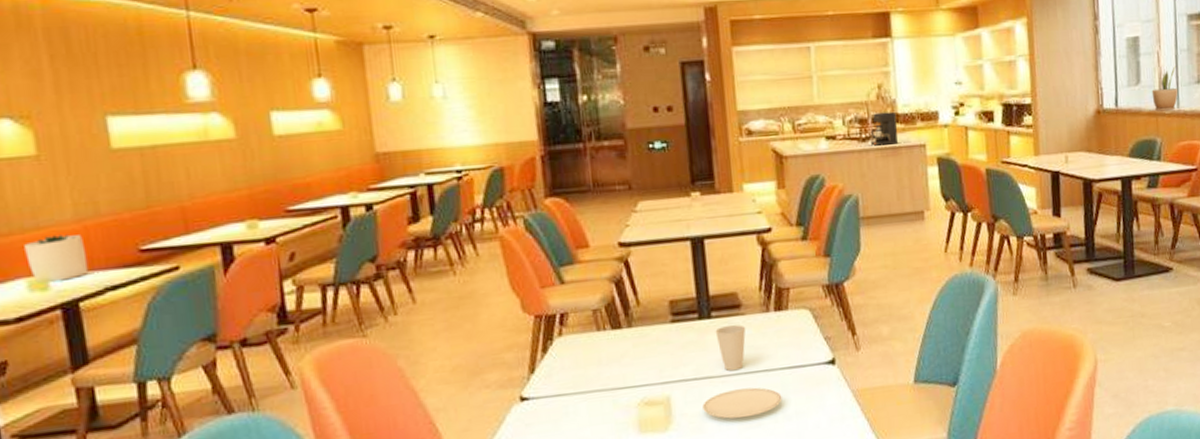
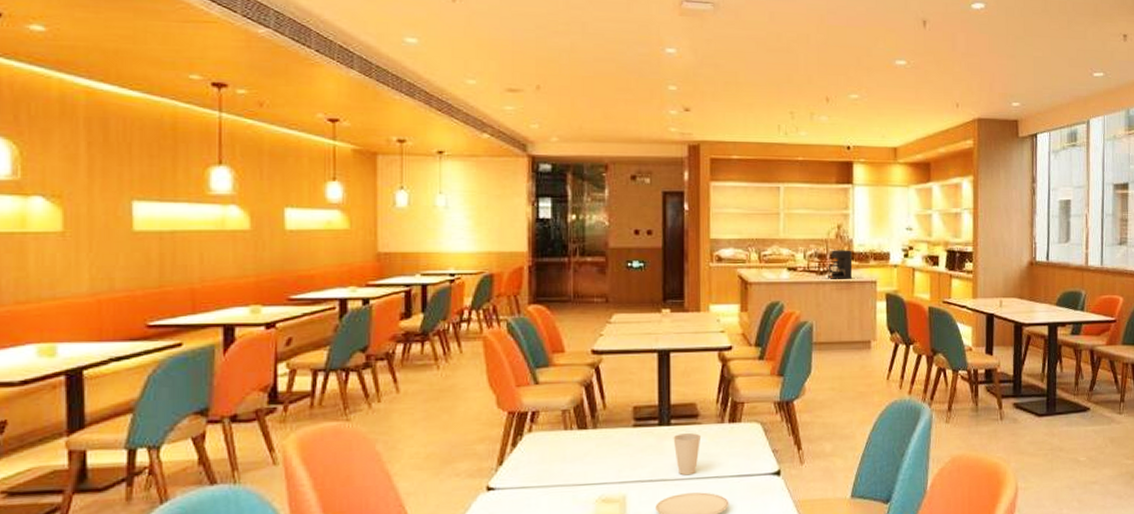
planter: present [24,234,89,285] -> none [39,306,97,351]
potted plant: present [1151,66,1178,112] -> none [1079,228,1102,267]

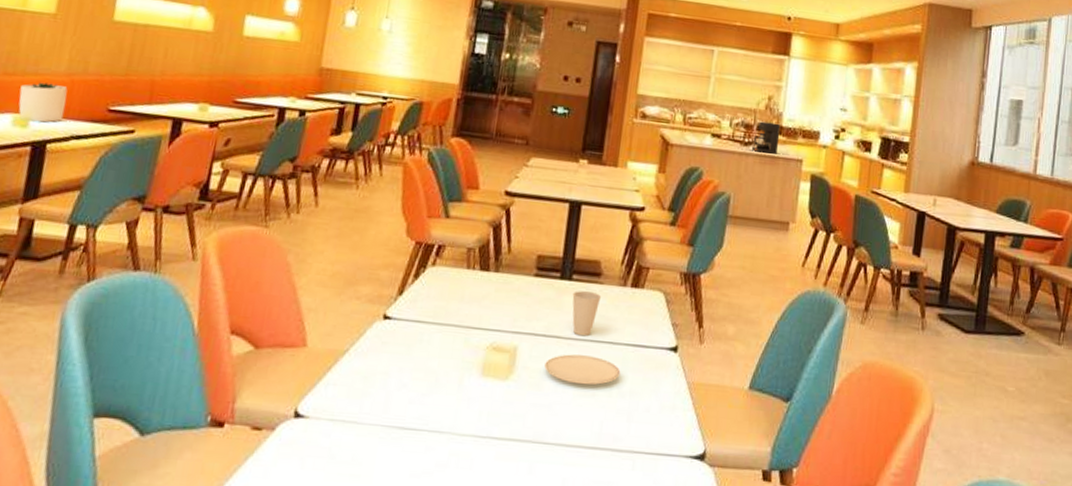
planter: none [39,306,97,351] -> present [18,82,68,123]

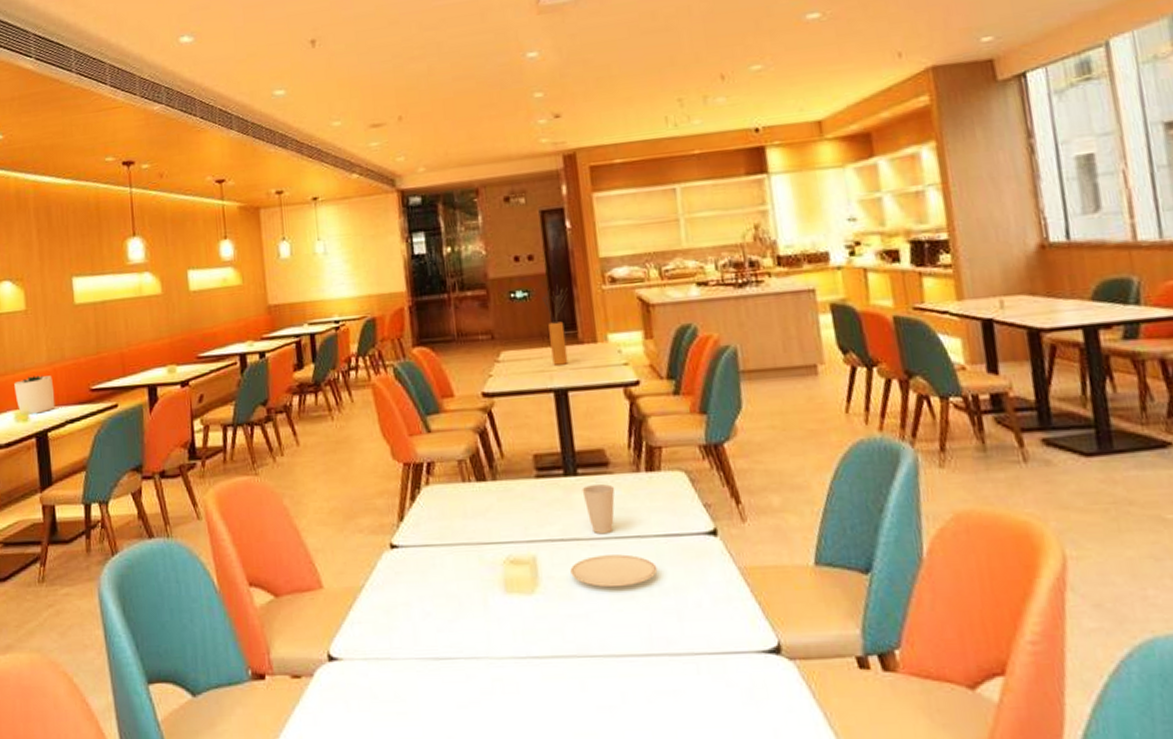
vase: none [575,109,604,181] -> present [542,285,568,365]
coffee maker: present [752,121,781,154] -> none [749,253,782,293]

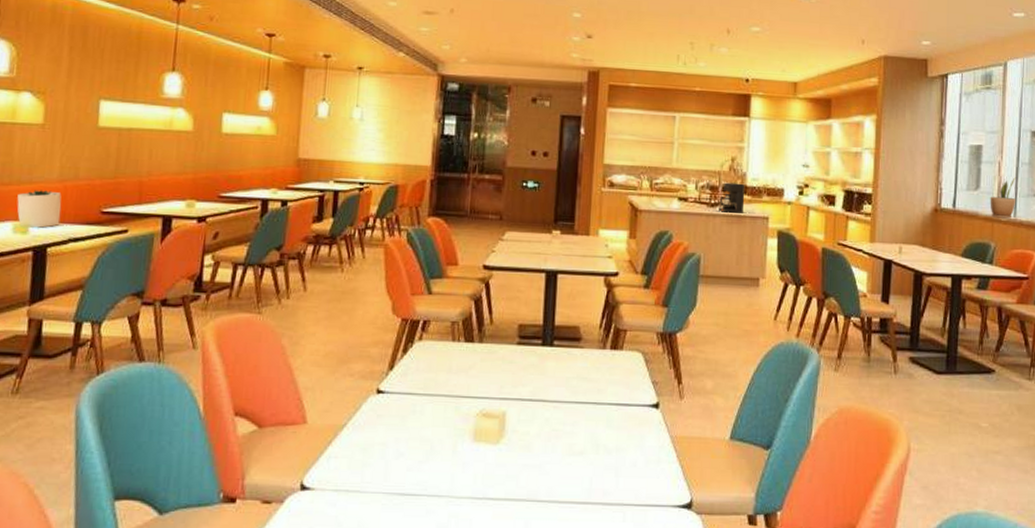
vase: present [542,285,568,365] -> none [549,181,573,250]
plate: present [570,554,658,588] -> none [533,416,606,444]
cup: present [582,484,615,535] -> none [554,356,583,399]
coffee maker: none [749,253,782,293] -> present [719,182,745,214]
potted plant: none [1118,186,1160,244] -> present [990,177,1017,219]

